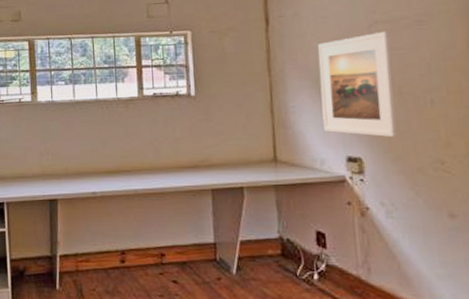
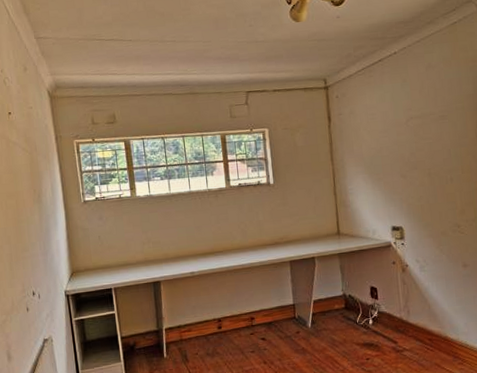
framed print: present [318,30,397,137] -> none [369,124,427,209]

